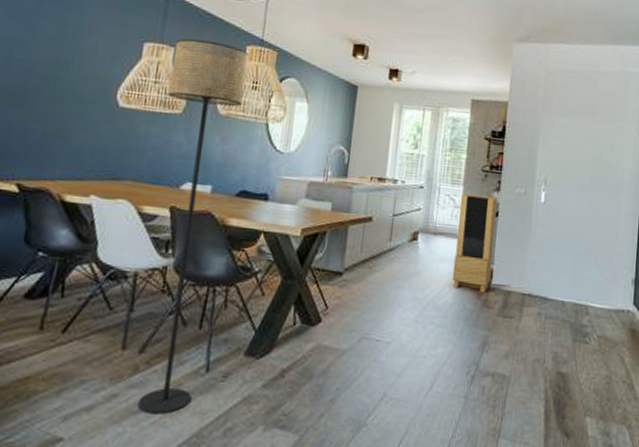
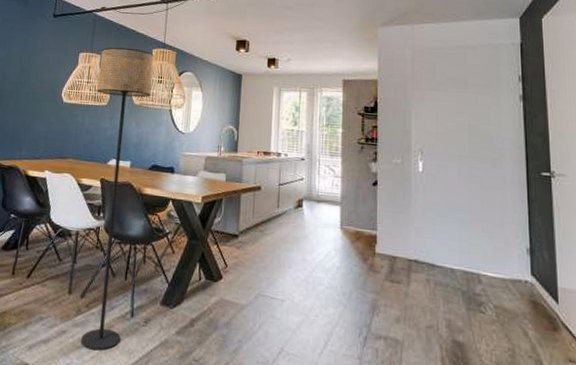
storage cabinet: present [452,193,498,293] -> none [337,164,376,258]

